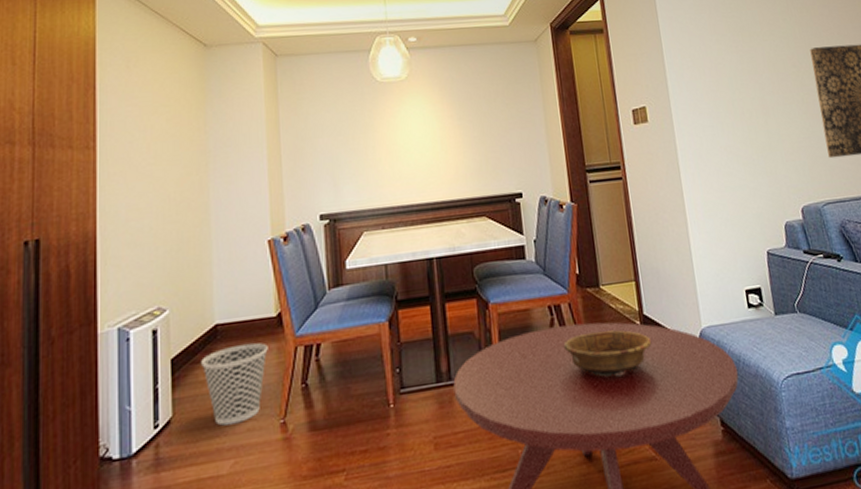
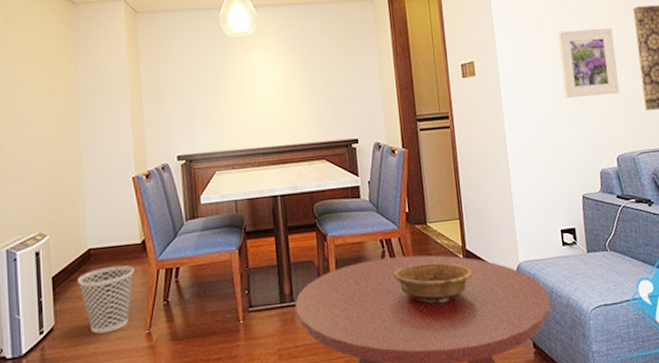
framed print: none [732,70,801,145] -> present [557,27,620,98]

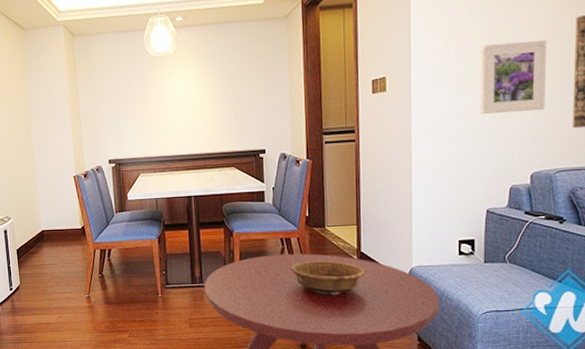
wastebasket: present [78,265,134,334] -> none [35,244,77,294]

